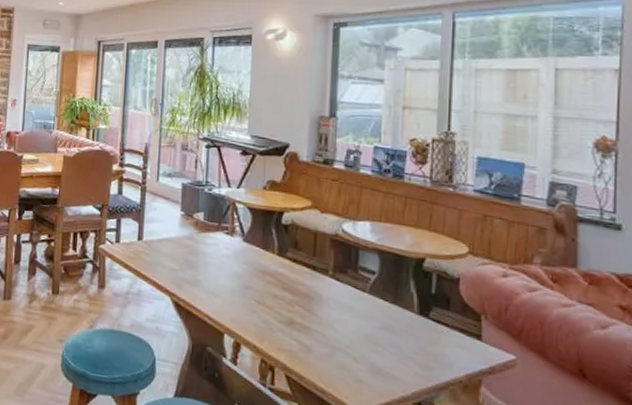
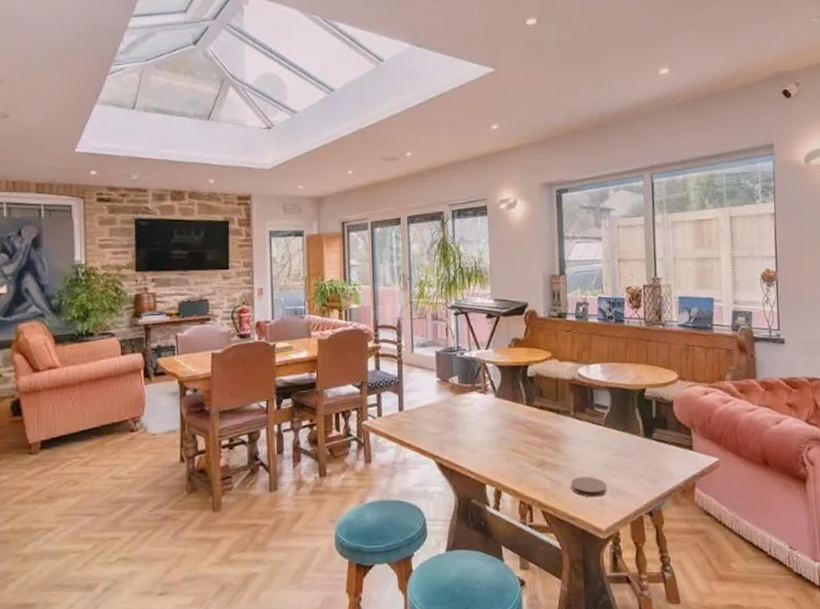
coaster: none [322,345,366,373] -> present [571,476,607,498]

